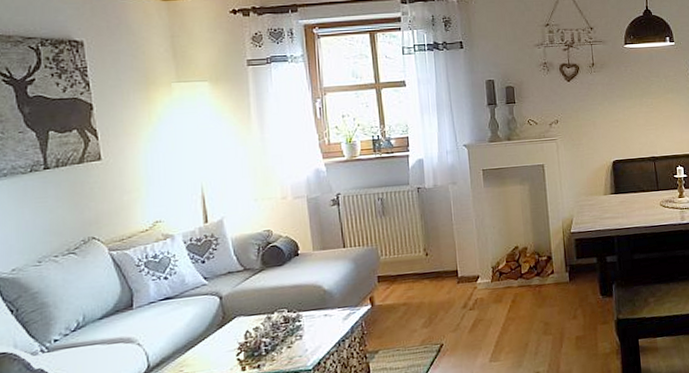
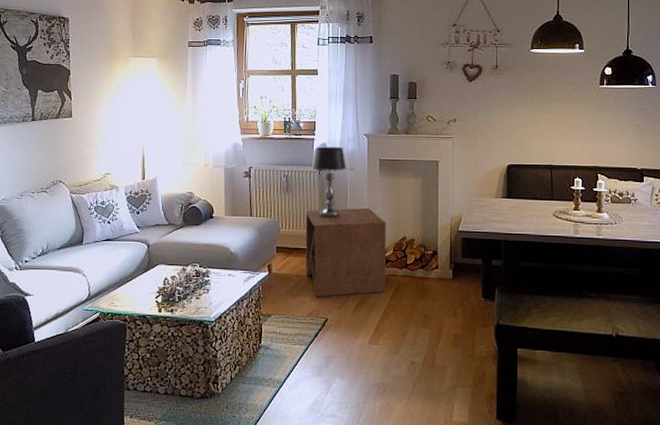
side table: none [407,221,503,323] -> present [305,207,386,297]
table lamp: none [410,161,447,238] -> present [313,146,346,218]

